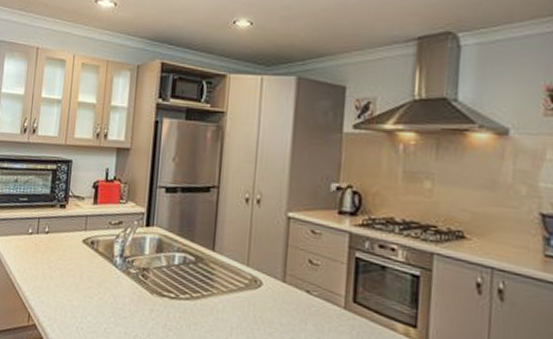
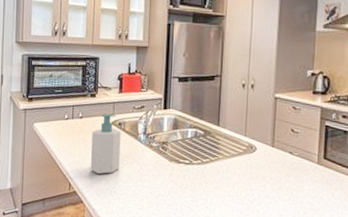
soap bottle: none [54,228,93,305] -> present [90,113,121,174]

